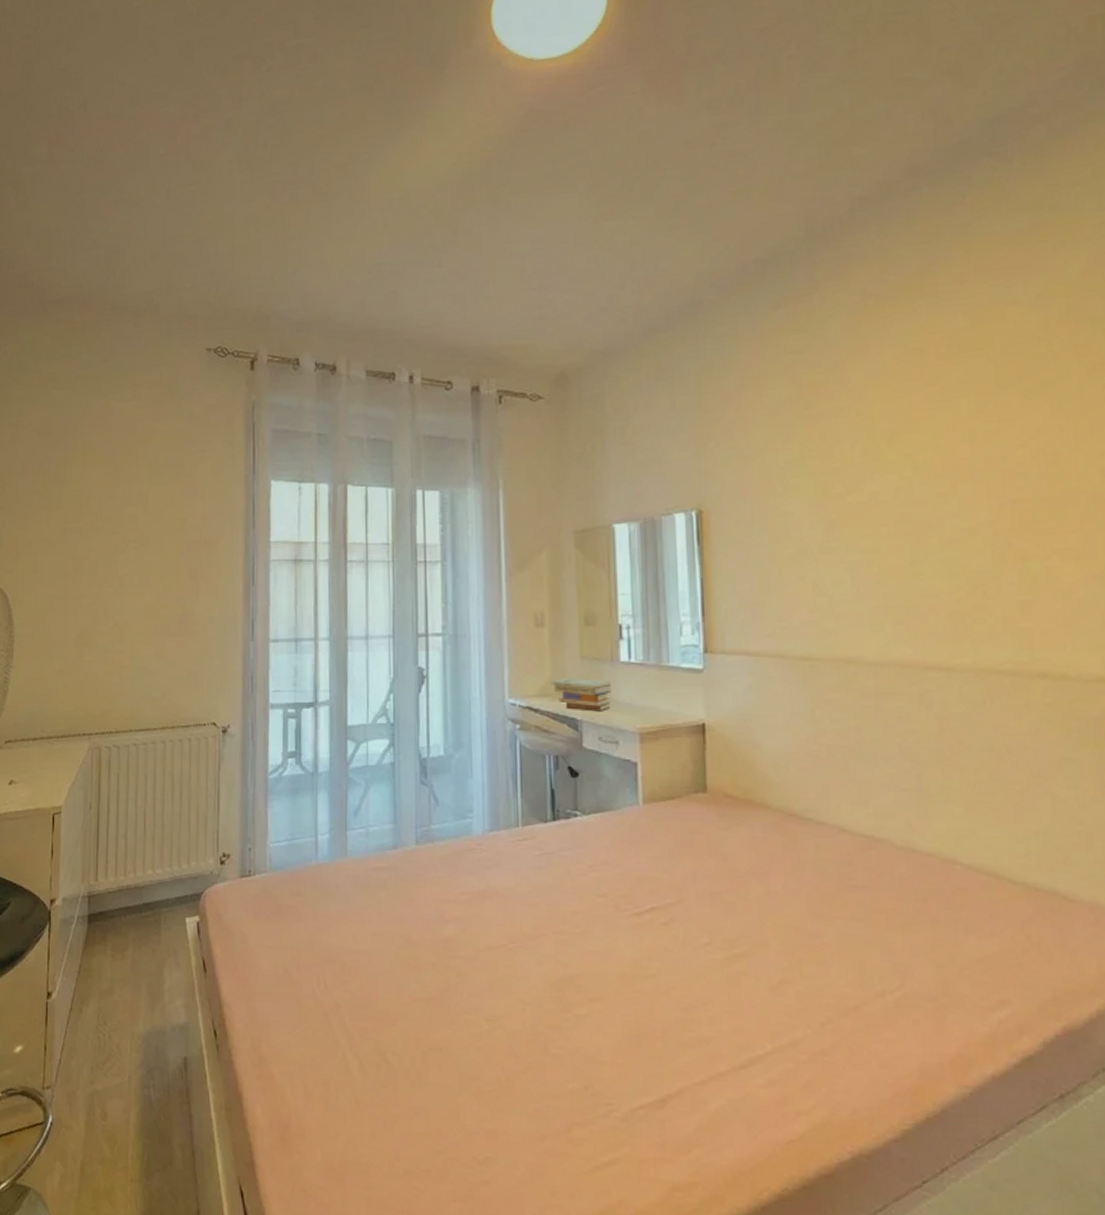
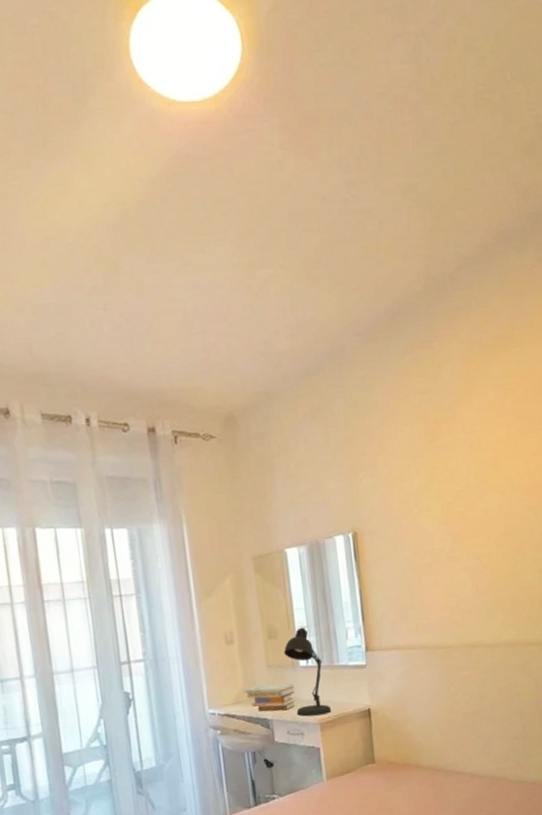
desk lamp: none [602,616,656,723] -> present [284,627,332,717]

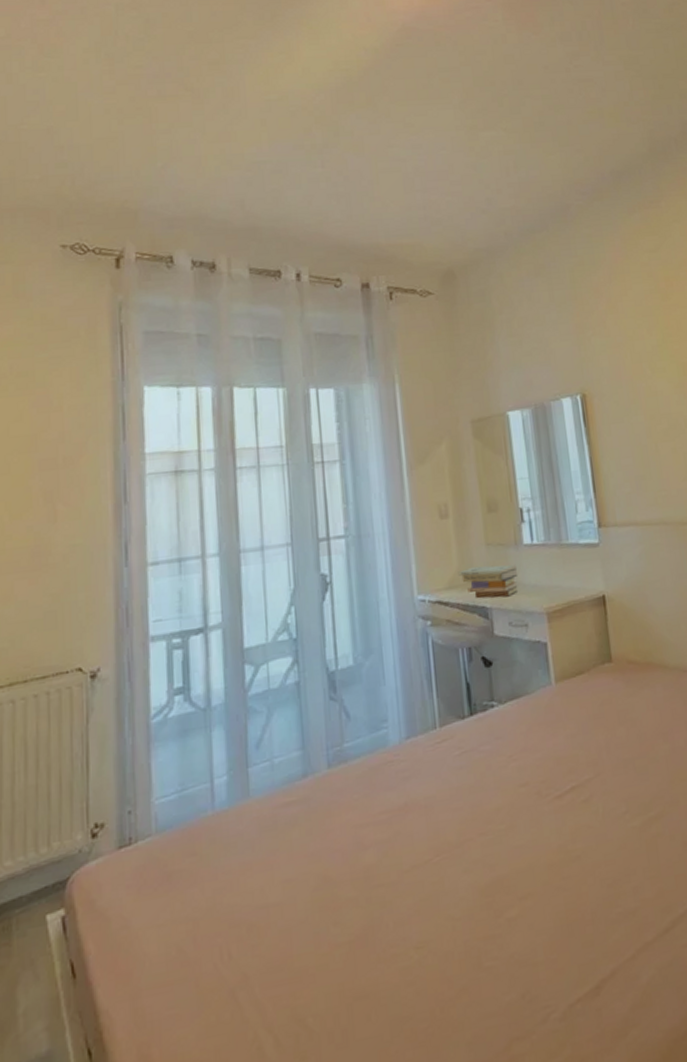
desk lamp: present [284,627,332,717] -> none [505,499,561,605]

